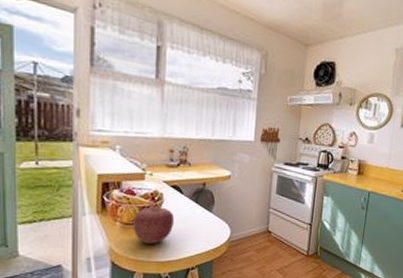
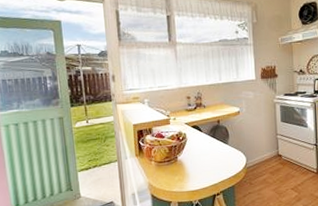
apple: present [133,207,175,244] -> none [165,145,198,177]

